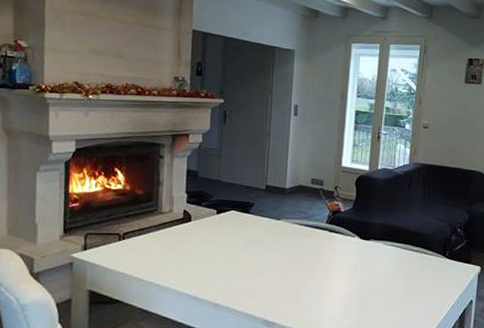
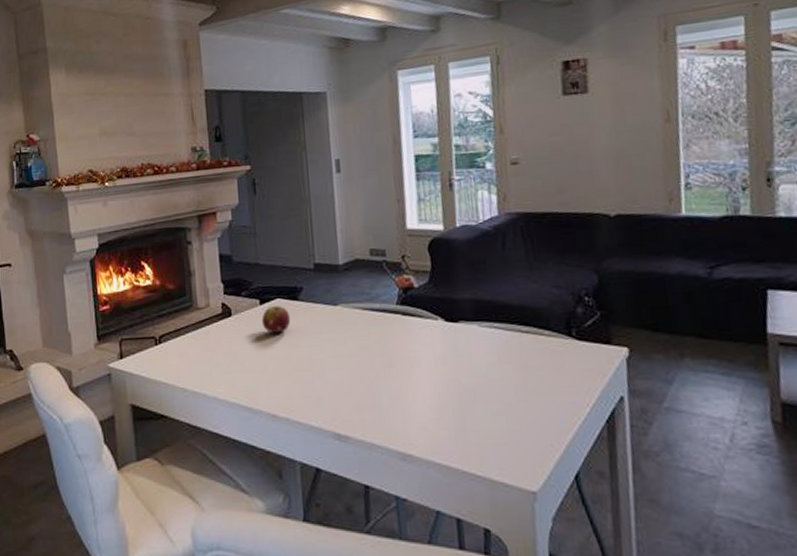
fruit: none [216,216,241,239] -> present [261,306,291,334]

